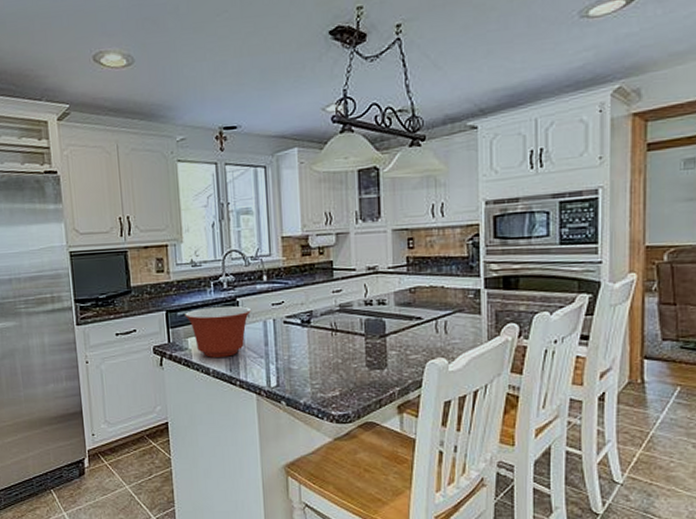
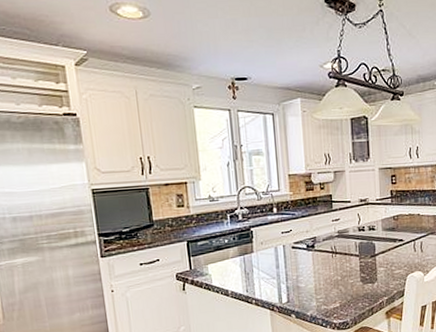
mixing bowl: present [185,306,252,357] -> none [205,235,265,281]

